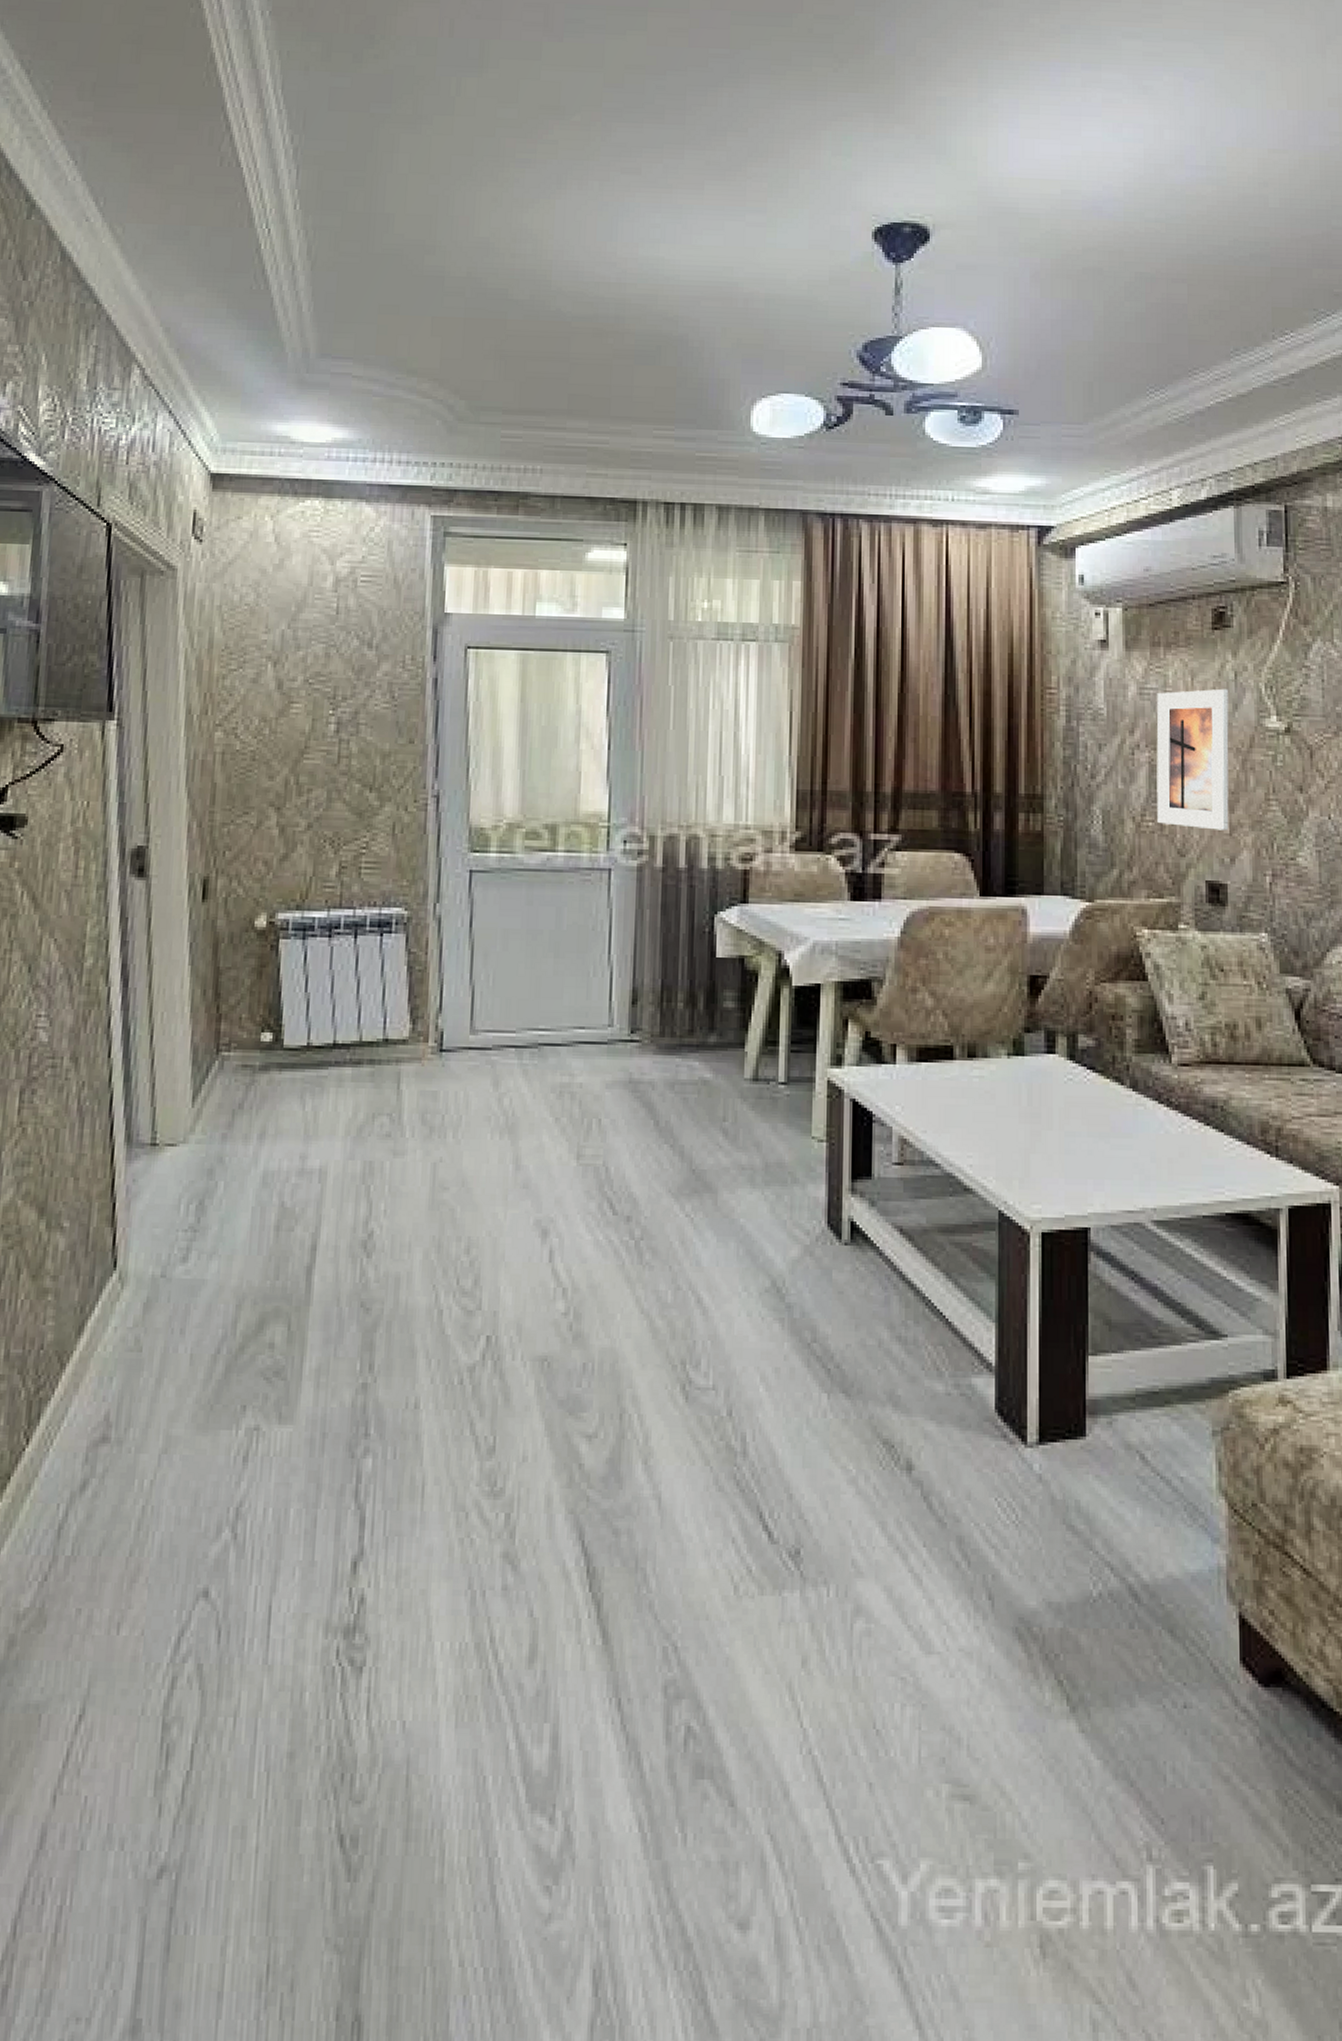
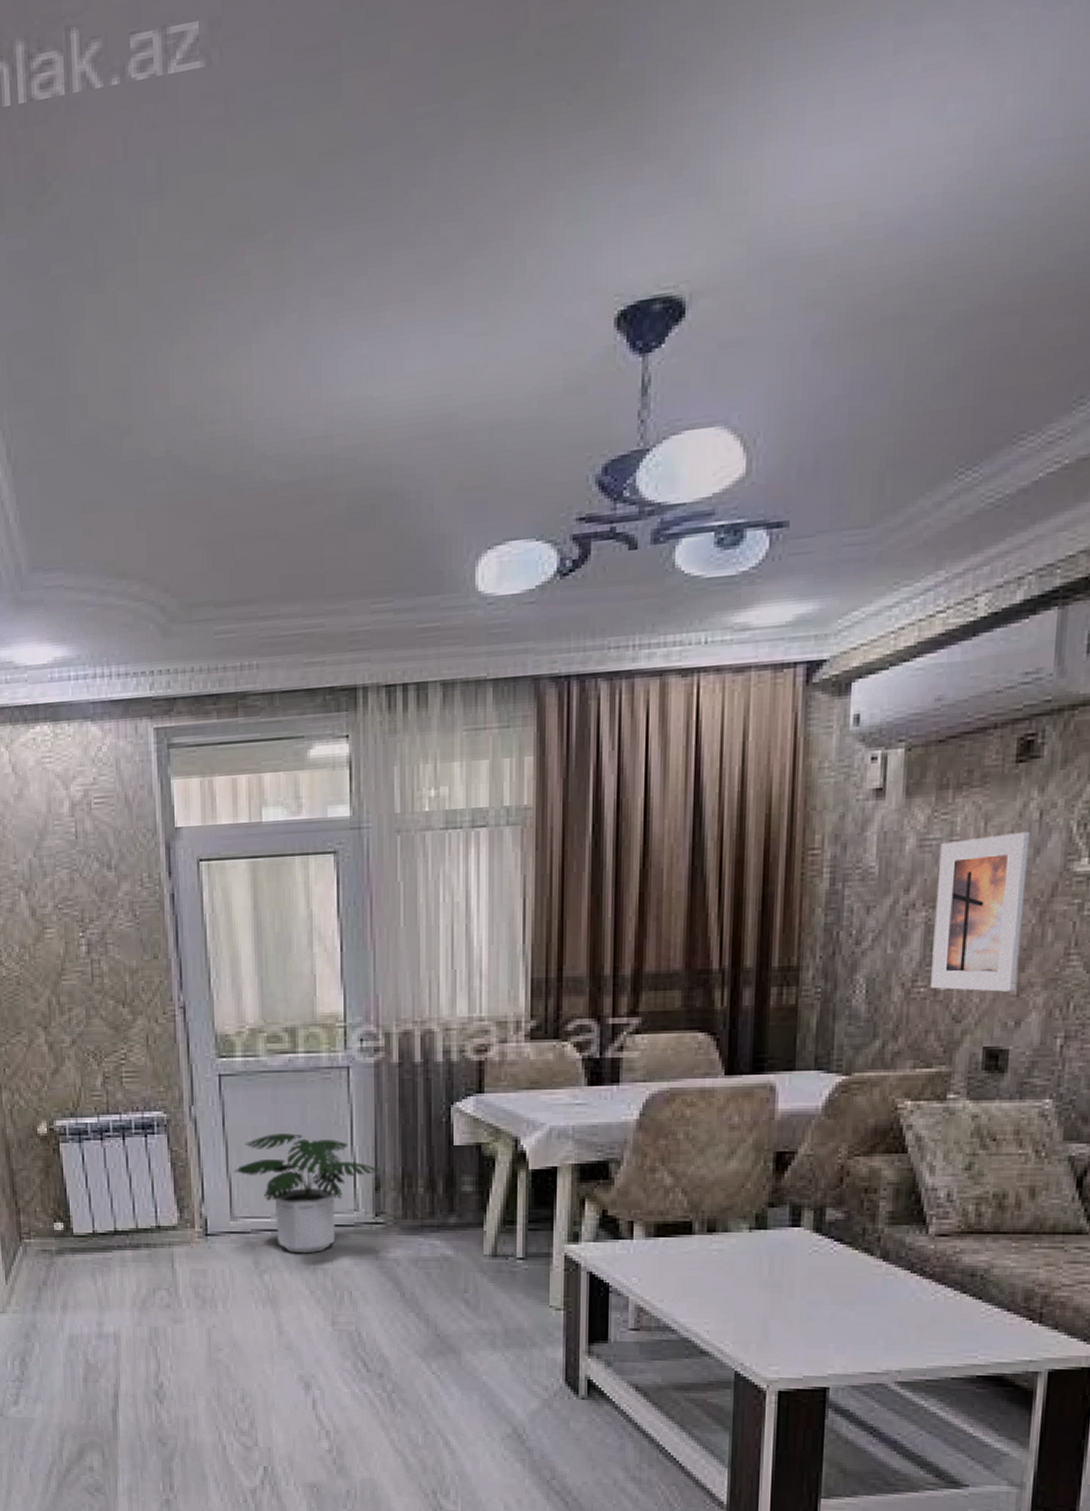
potted plant: none [478,937,640,1074] -> present [234,1133,382,1254]

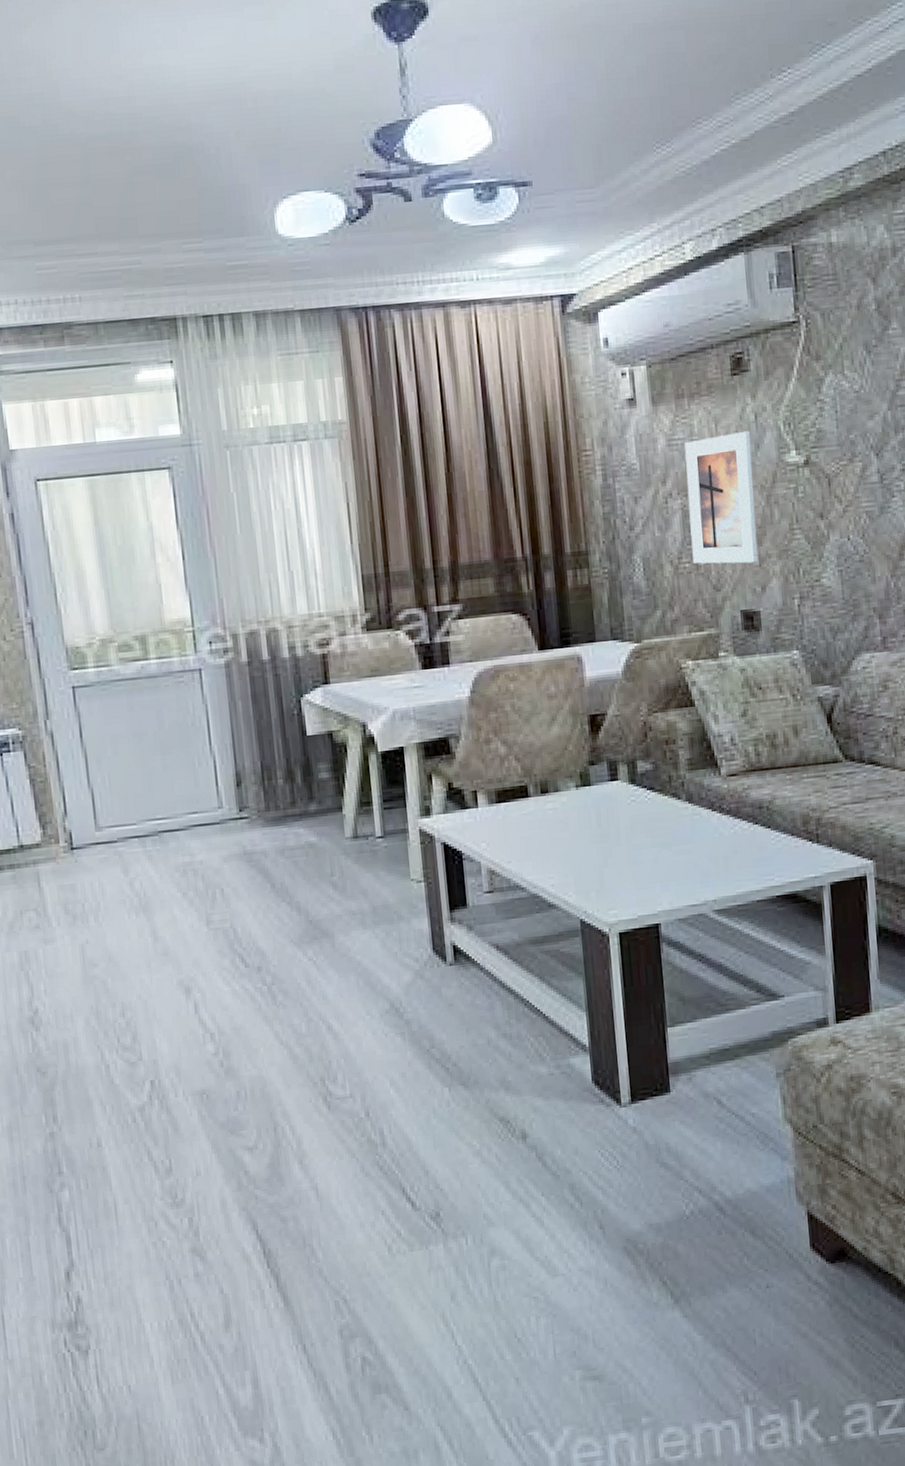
potted plant: present [234,1133,382,1254] -> none [95,738,241,857]

